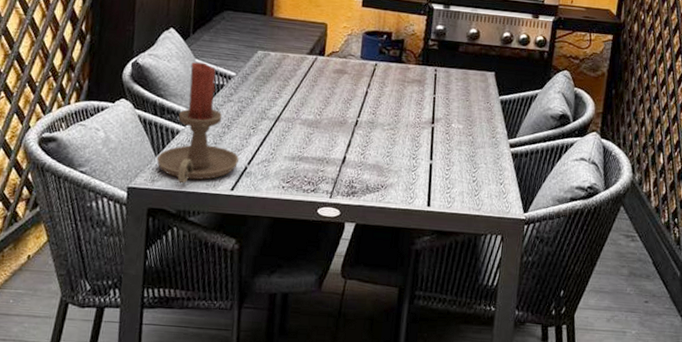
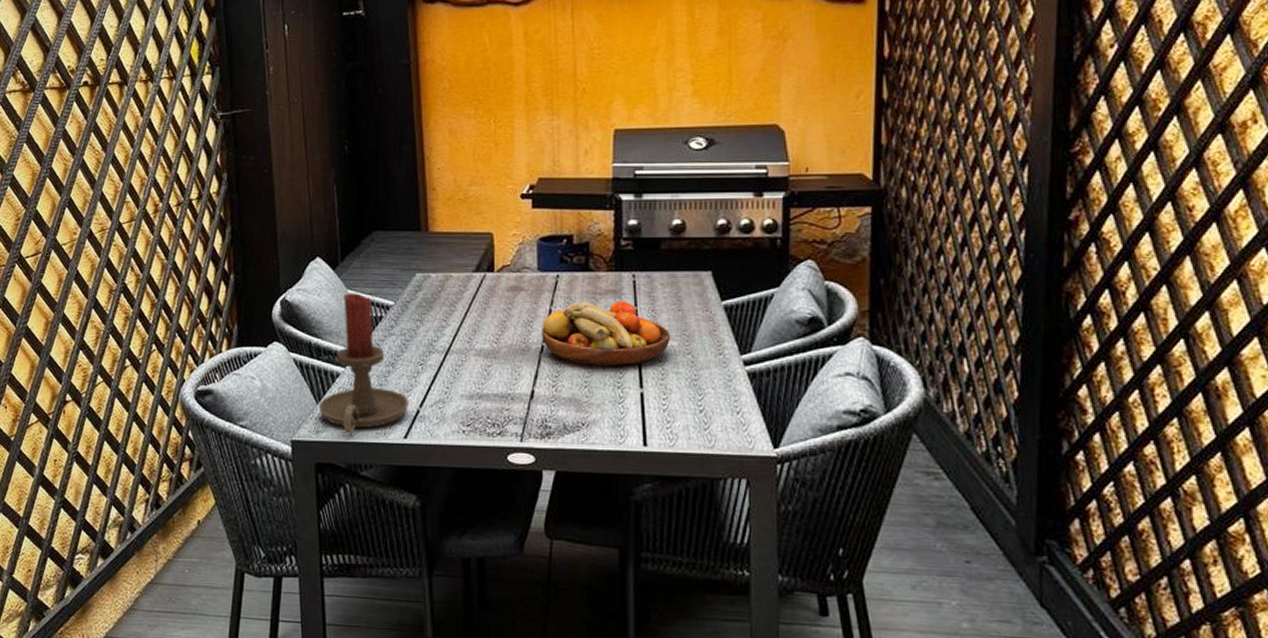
fruit bowl: none [357,87,458,142] -> present [542,301,670,367]

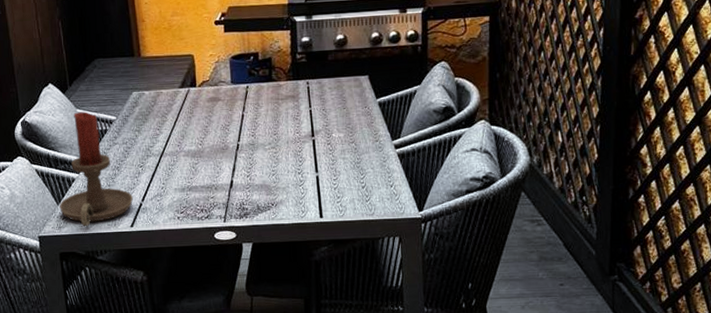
fruit bowl: present [542,301,670,367] -> none [236,103,338,158]

